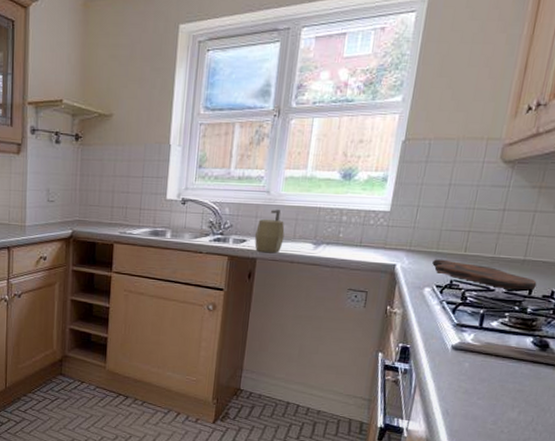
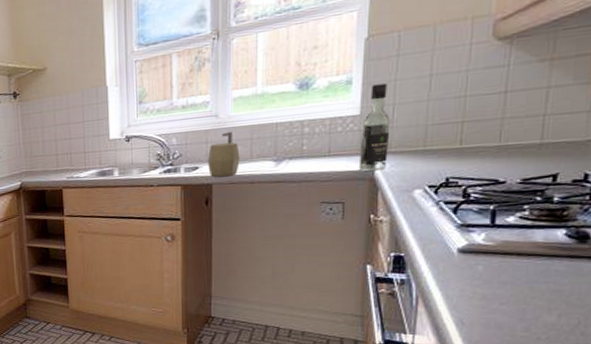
bottle: none [382,185,415,266] -> present [358,83,391,172]
cutting board: present [432,259,537,291] -> none [420,156,563,179]

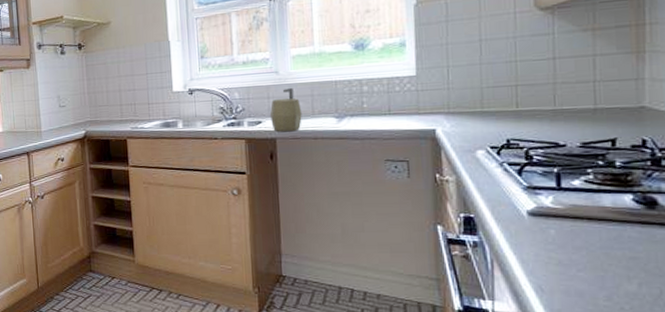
bottle: present [358,83,391,172] -> none [418,47,447,131]

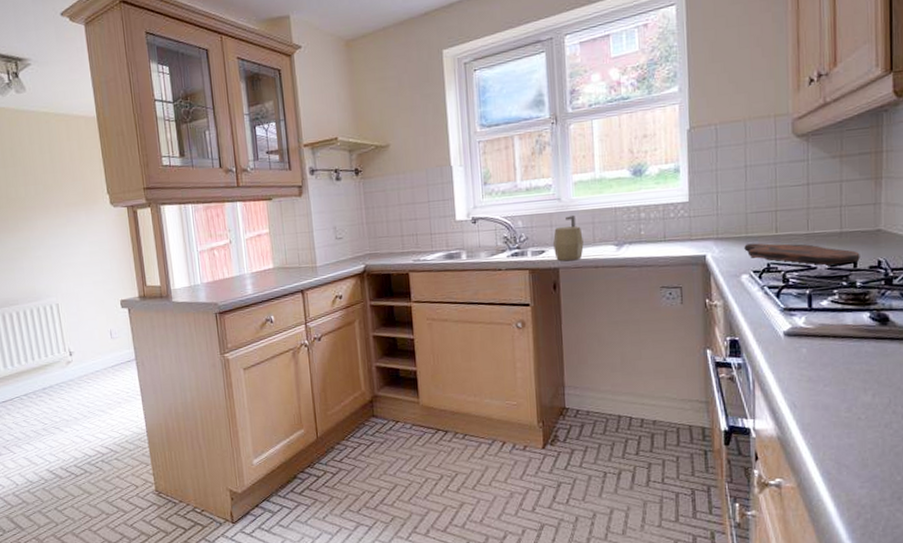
cutting board: none [480,118,620,143] -> present [744,243,860,265]

